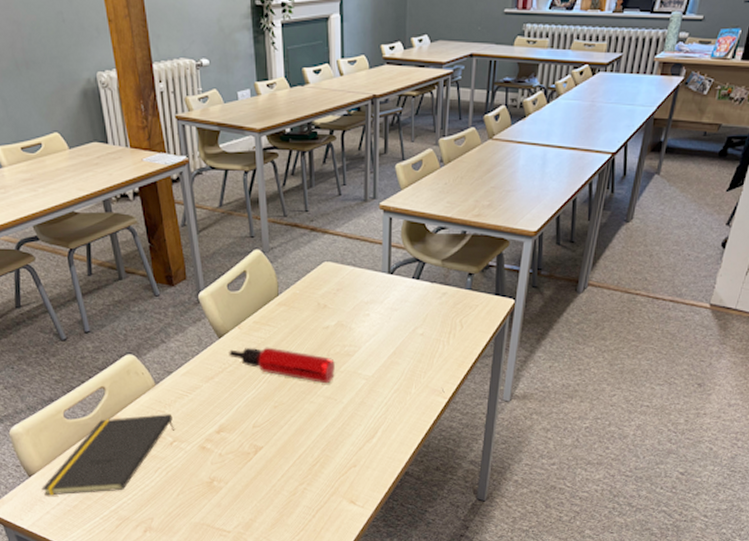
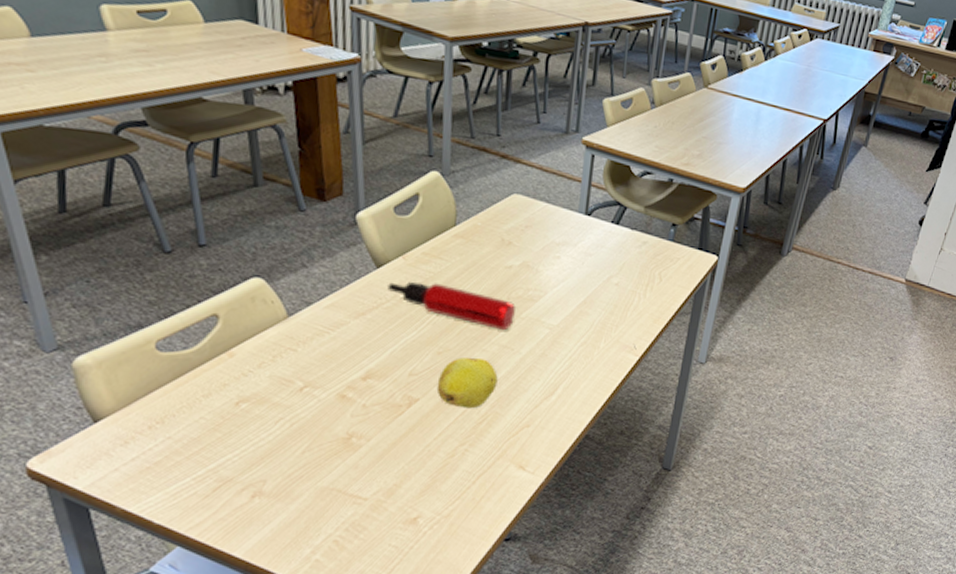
notepad: present [41,414,174,496] -> none [111,352,307,448]
fruit: none [276,410,325,453] -> present [436,357,498,409]

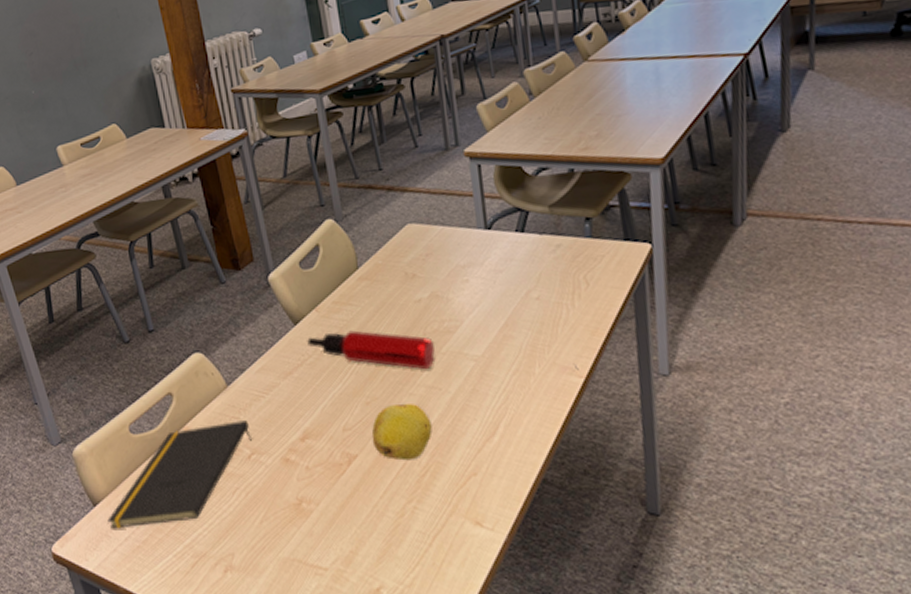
notepad: none [111,352,307,448] -> present [107,420,252,529]

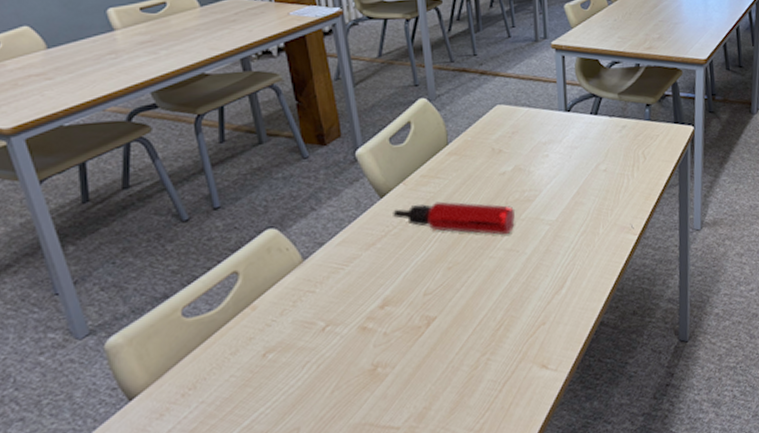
notepad: present [107,420,252,529] -> none [146,293,327,423]
fruit: present [371,404,433,461] -> none [451,266,508,318]

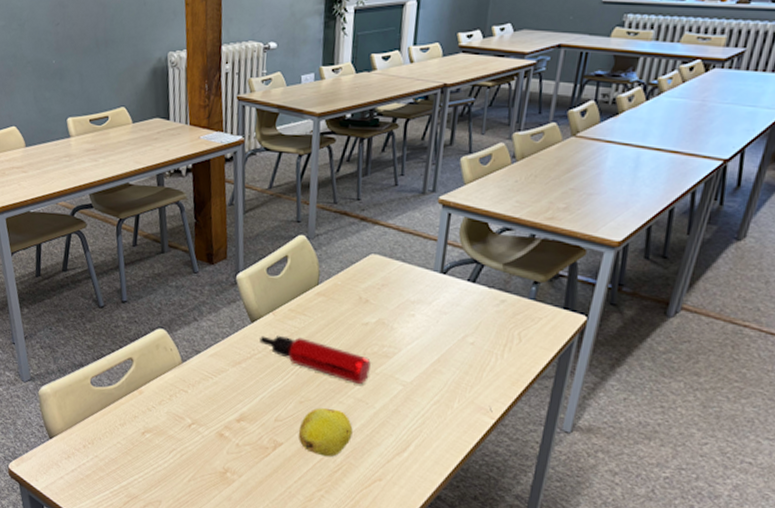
fruit: none [451,266,508,318] -> present [298,408,353,457]

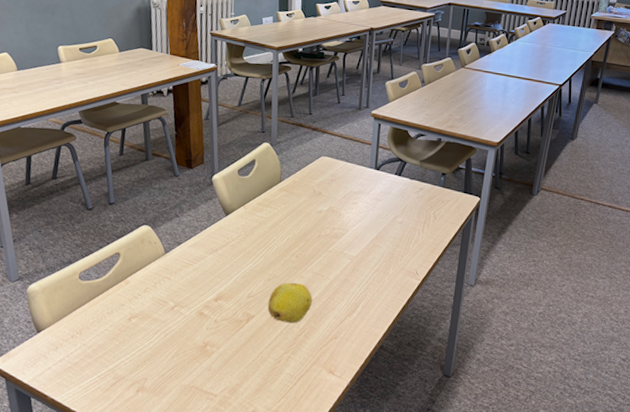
water bottle: present [259,335,371,385] -> none [233,226,325,261]

